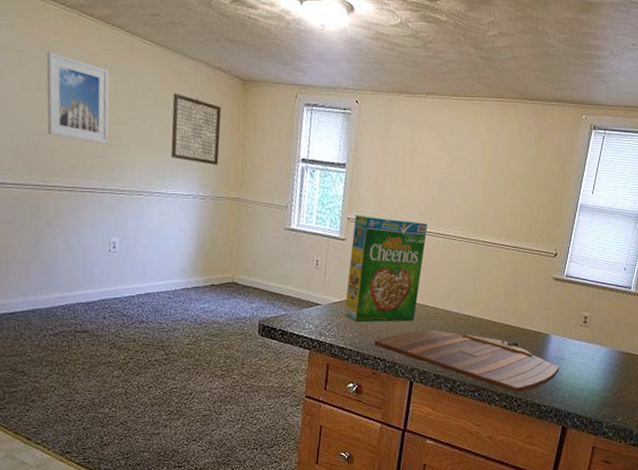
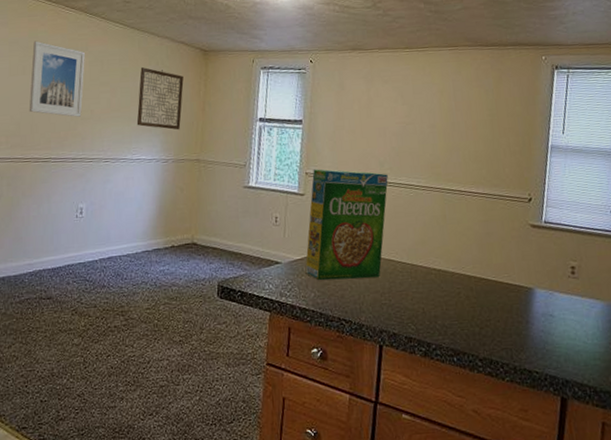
cutting board: present [374,330,560,393] -> none [338,286,550,357]

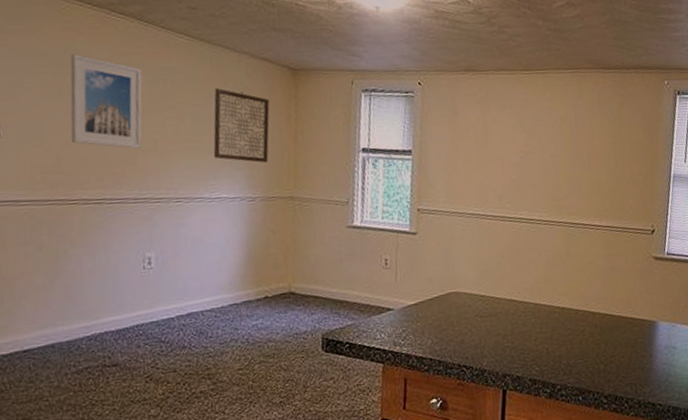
cereal box: present [305,169,388,280] -> none [420,204,508,326]

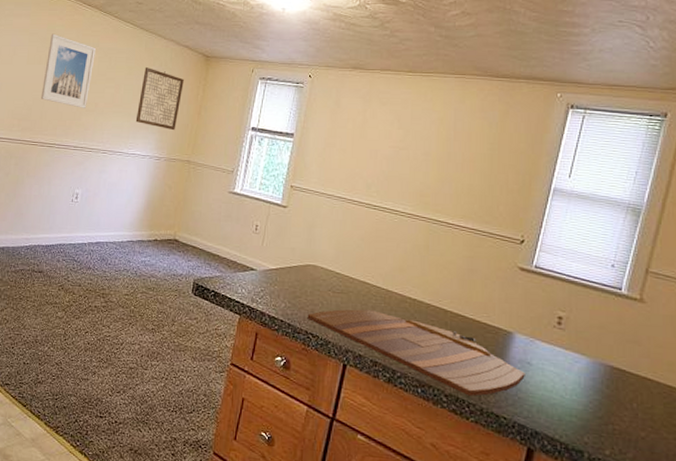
cutting board: none [457,327,673,392] -> present [307,309,525,396]

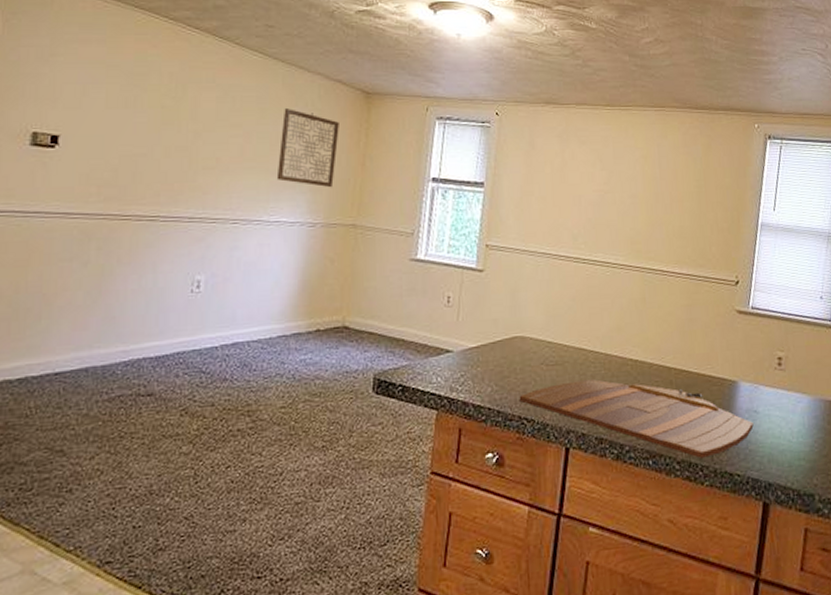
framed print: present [40,33,96,108] -> none [131,66,211,166]

